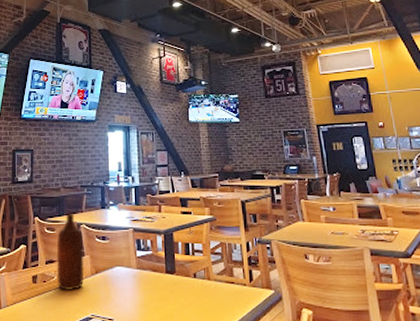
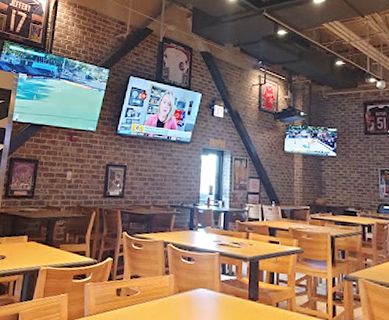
bottle: present [56,213,85,291] -> none [140,231,170,307]

